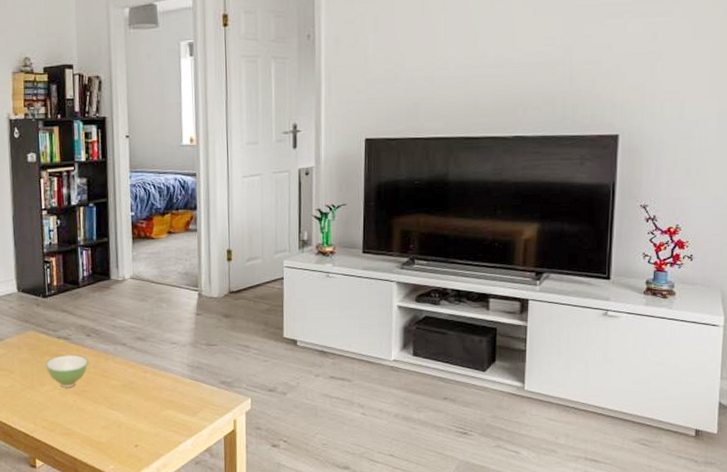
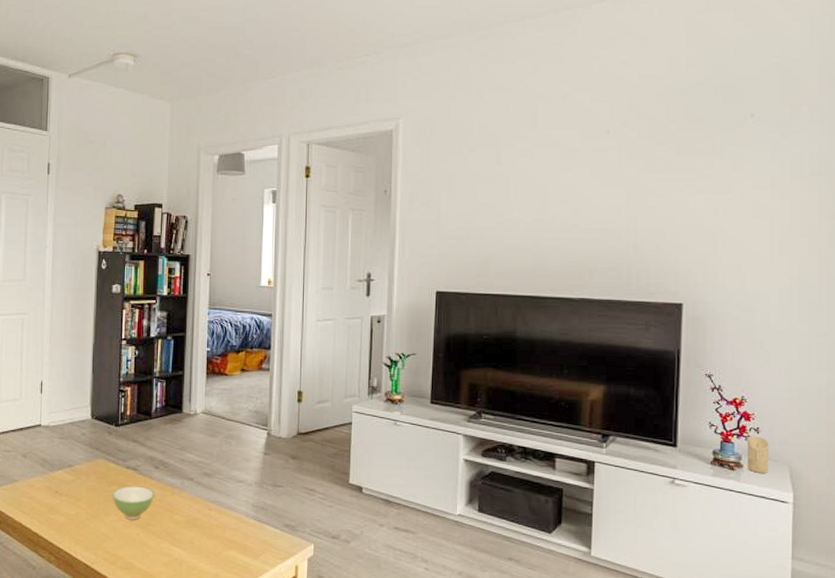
candle: none [680,263,703,299] -> present [747,436,770,473]

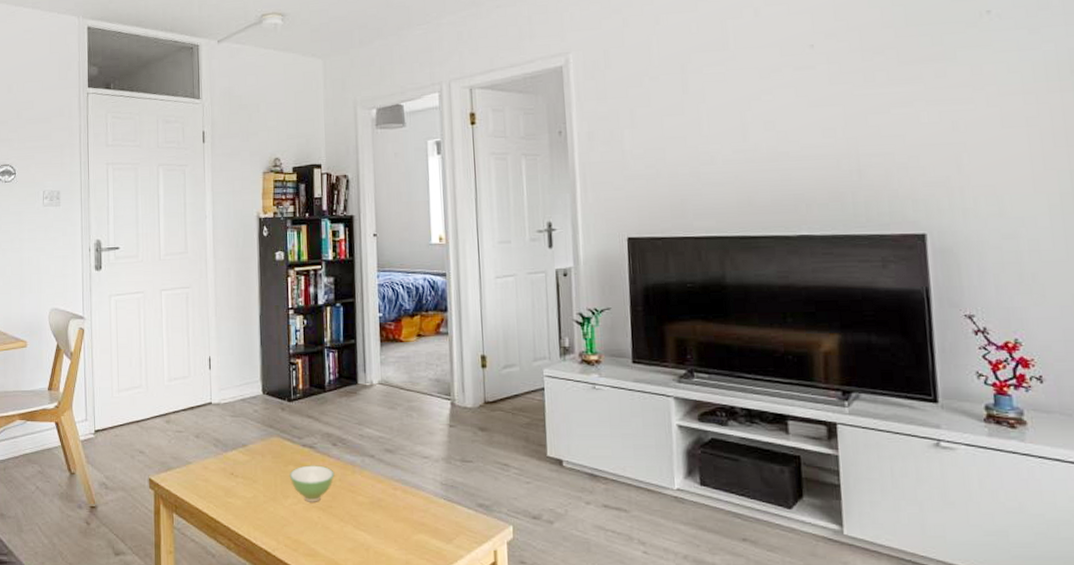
candle: present [747,436,770,473] -> none [1028,386,1061,431]

